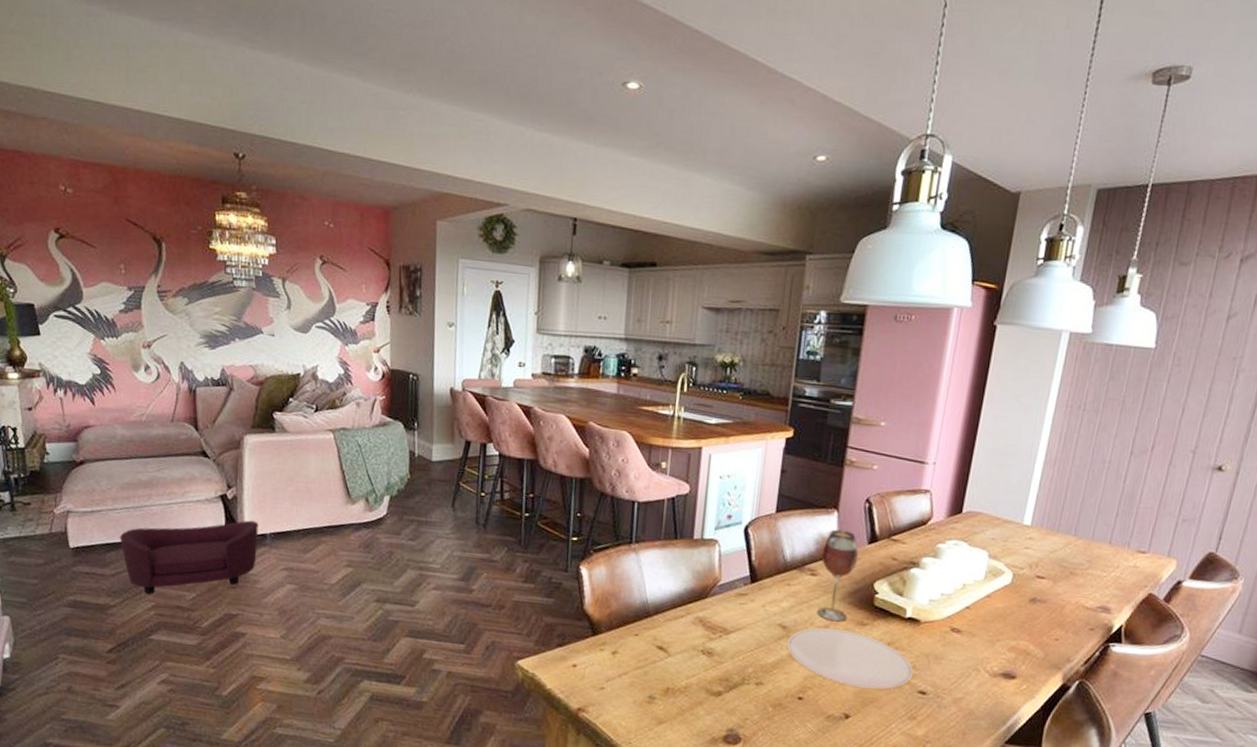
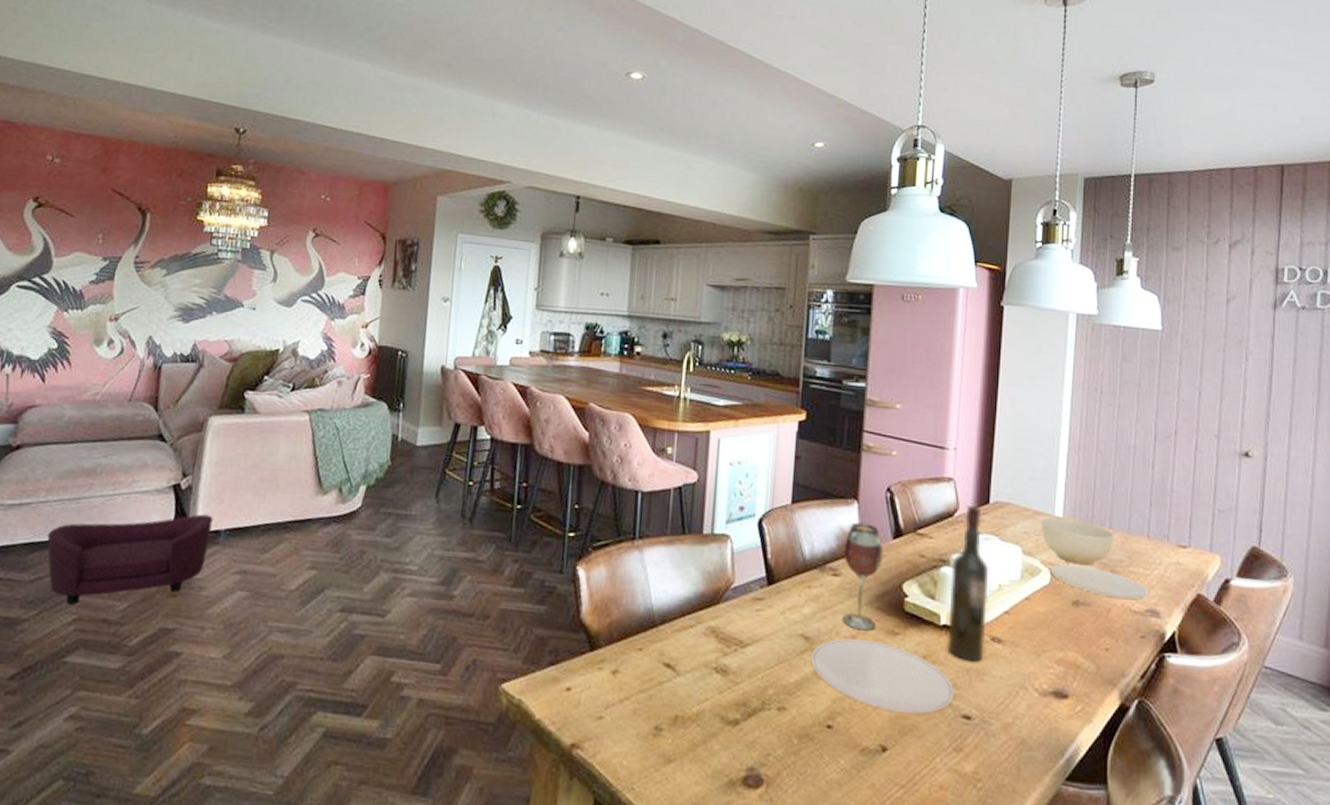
wine bottle: none [910,515,956,648] -> present [947,505,989,662]
bowl: none [1008,525,1078,568] -> present [1040,517,1114,566]
plate: none [1012,566,1103,598] -> present [1050,563,1149,600]

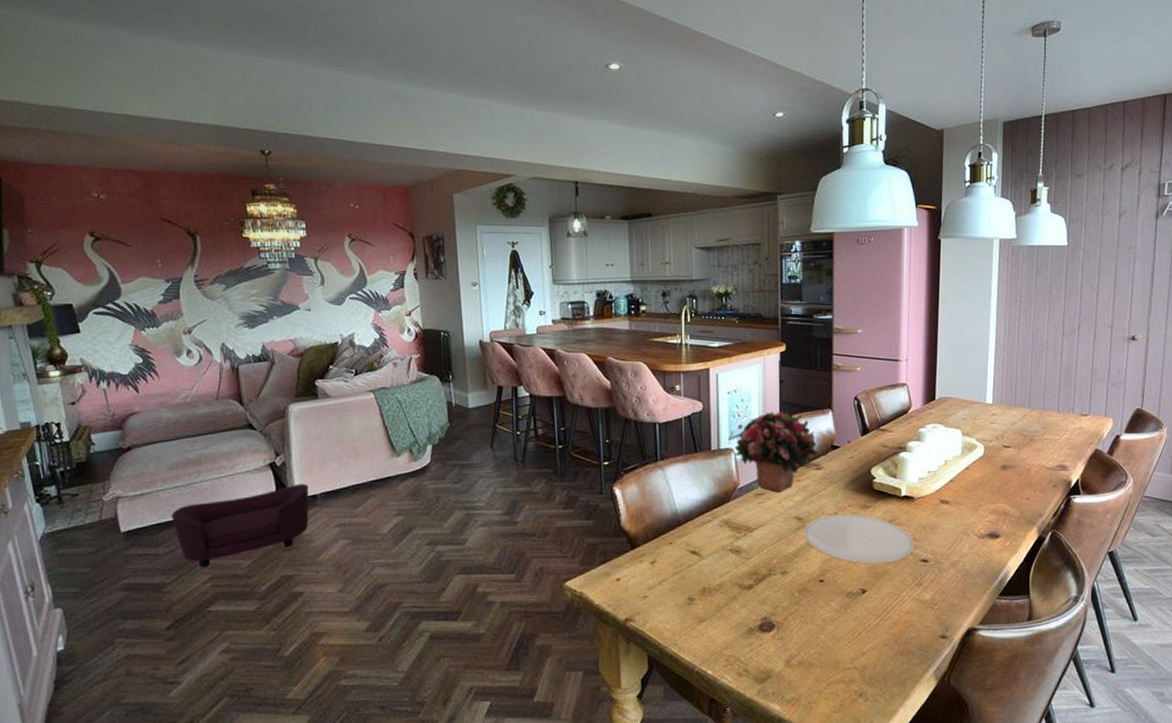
bouquet: none [731,493,837,600] -> present [735,409,818,493]
wineglass: present [842,522,884,631] -> none [823,426,855,508]
wine bottle: present [947,505,989,662] -> none [907,403,937,520]
bowl: present [1040,517,1114,566] -> none [975,404,1032,438]
plate: present [1050,563,1149,600] -> none [984,438,1059,460]

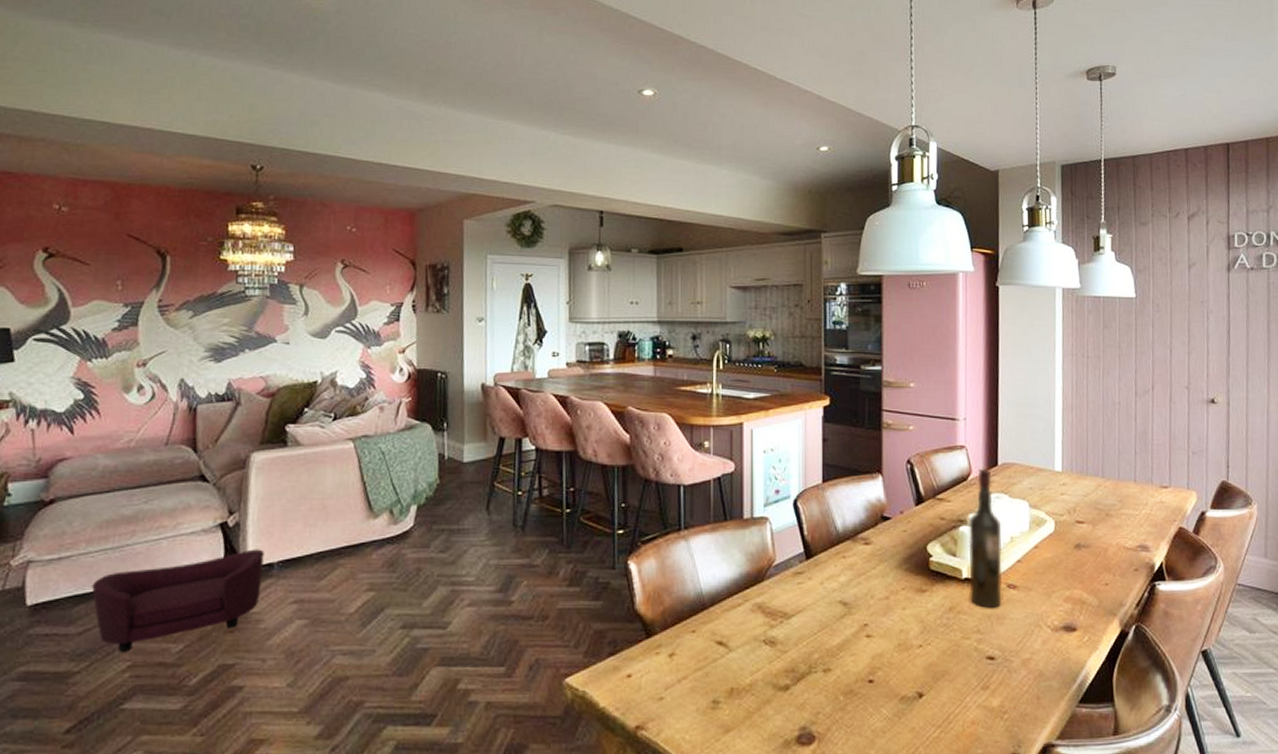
bouquet: present [735,409,818,493] -> none [770,473,867,571]
plate: present [804,514,914,565] -> none [850,599,978,662]
wine bottle: none [907,403,937,520] -> present [968,469,1003,608]

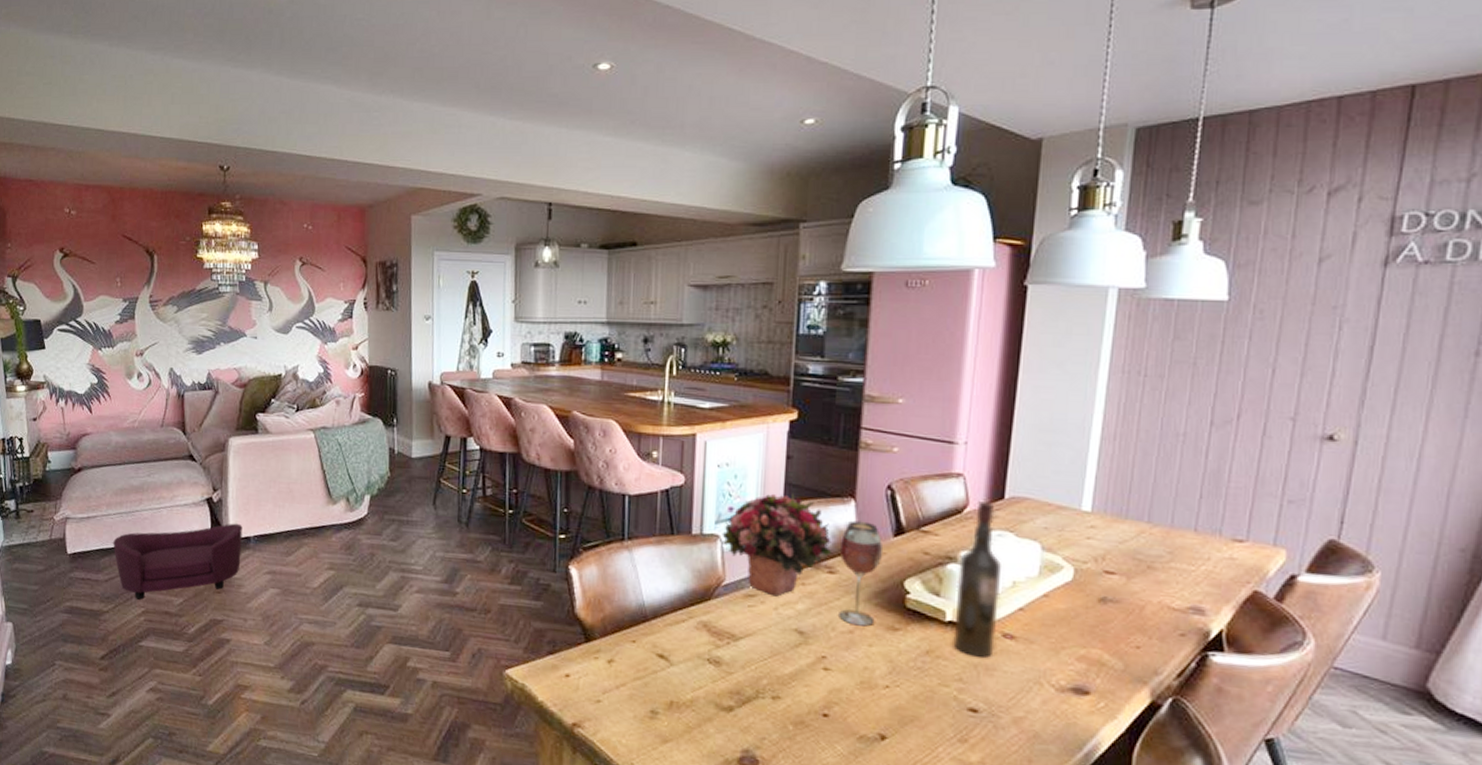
bouquet: none [770,473,867,571] -> present [721,493,832,597]
wineglass: none [872,494,908,591] -> present [839,520,884,627]

